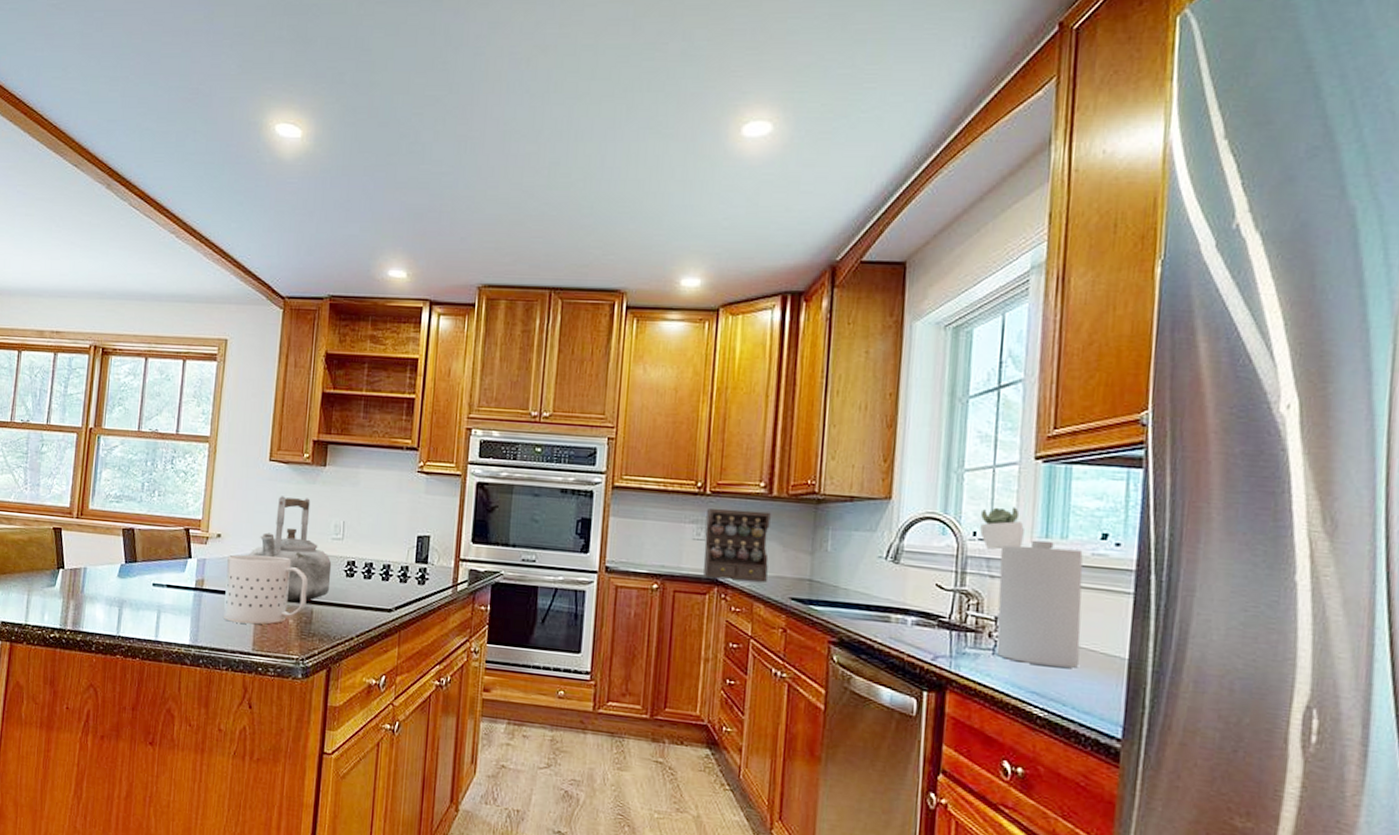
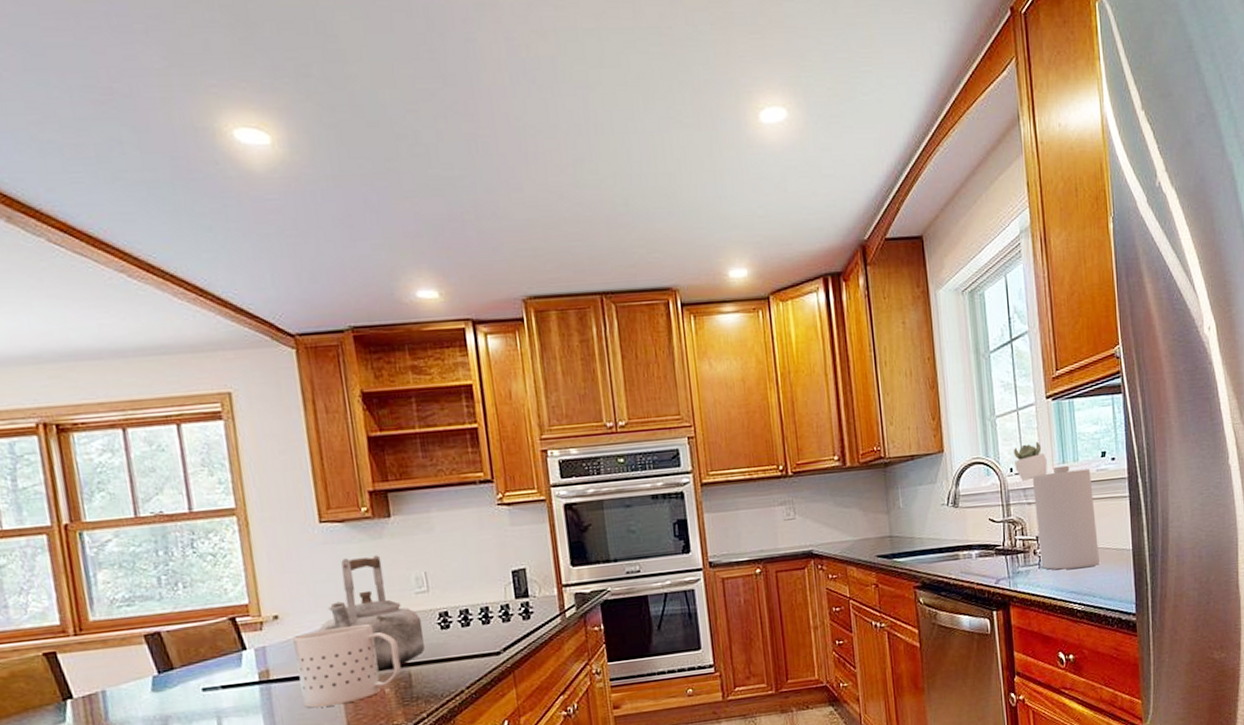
spice rack: present [703,509,771,582] -> none [792,482,855,554]

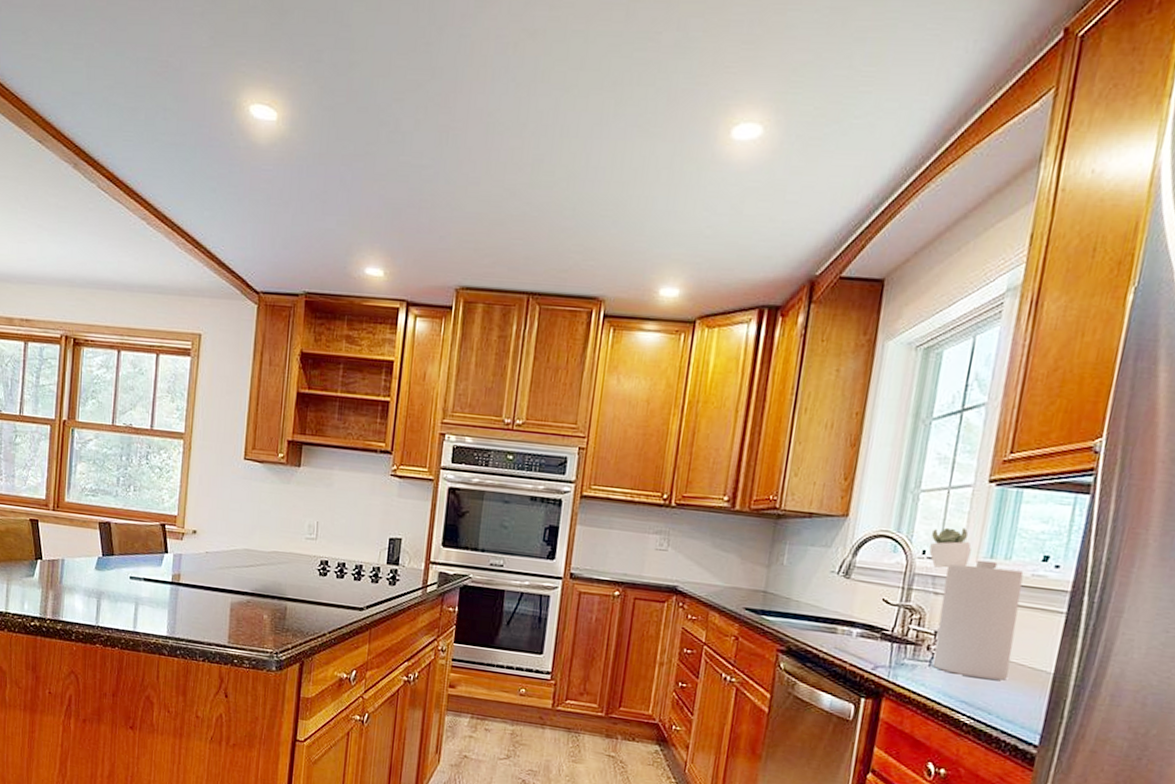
mug: present [293,624,402,708] -> none [200,551,282,619]
kettle: present [318,555,425,671] -> none [224,495,306,599]

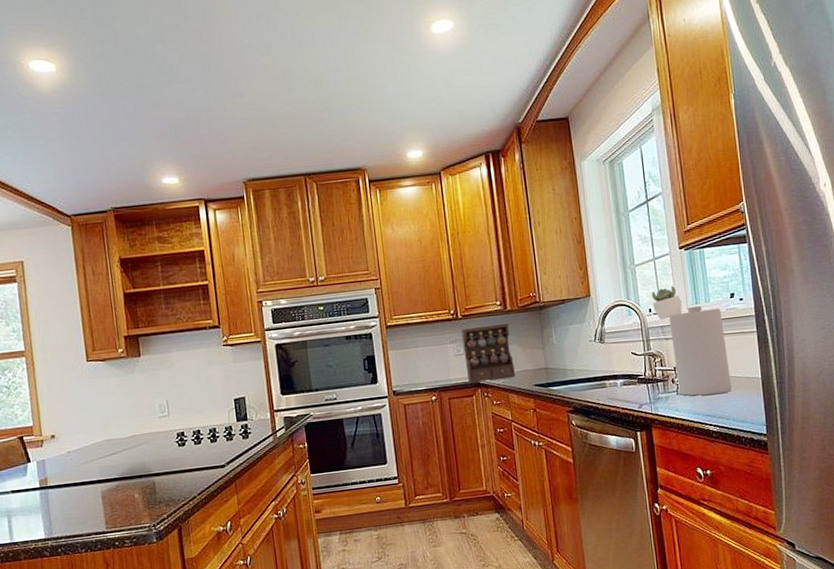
spice rack: none [663,520,732,593] -> present [462,323,515,383]

